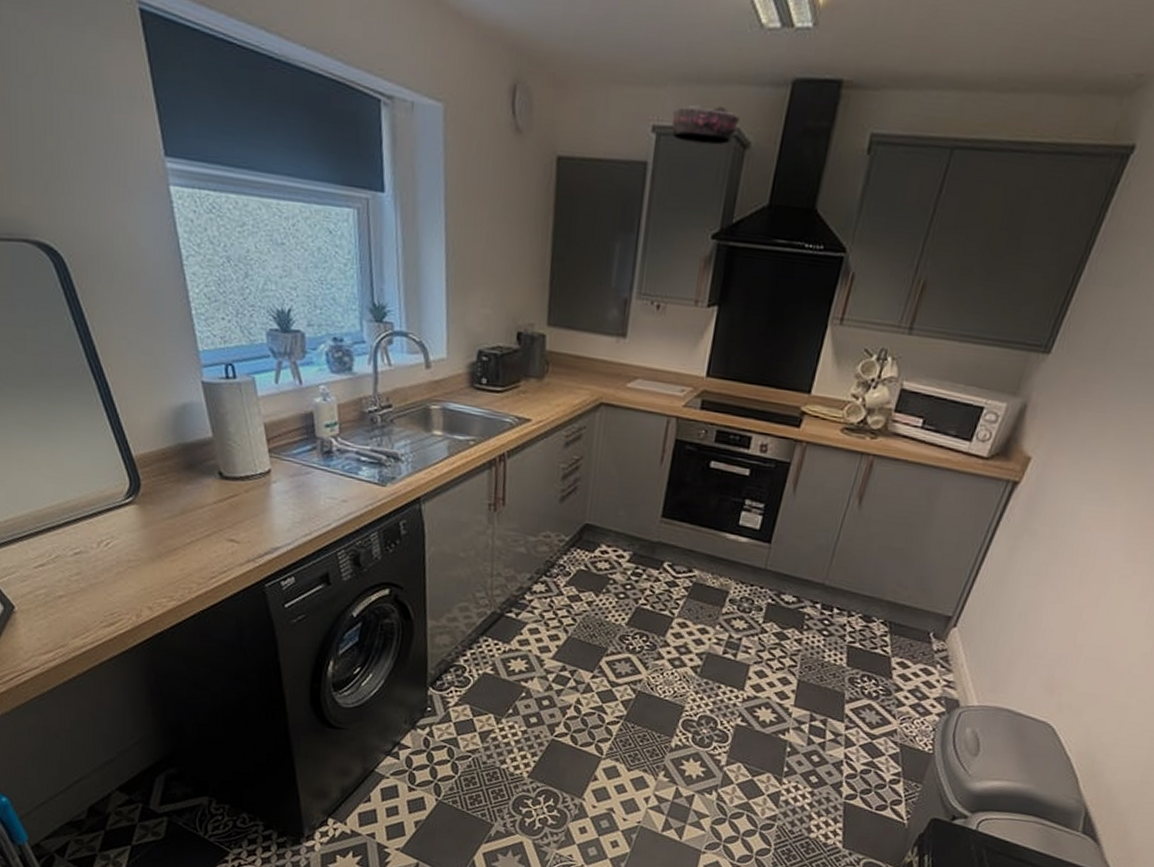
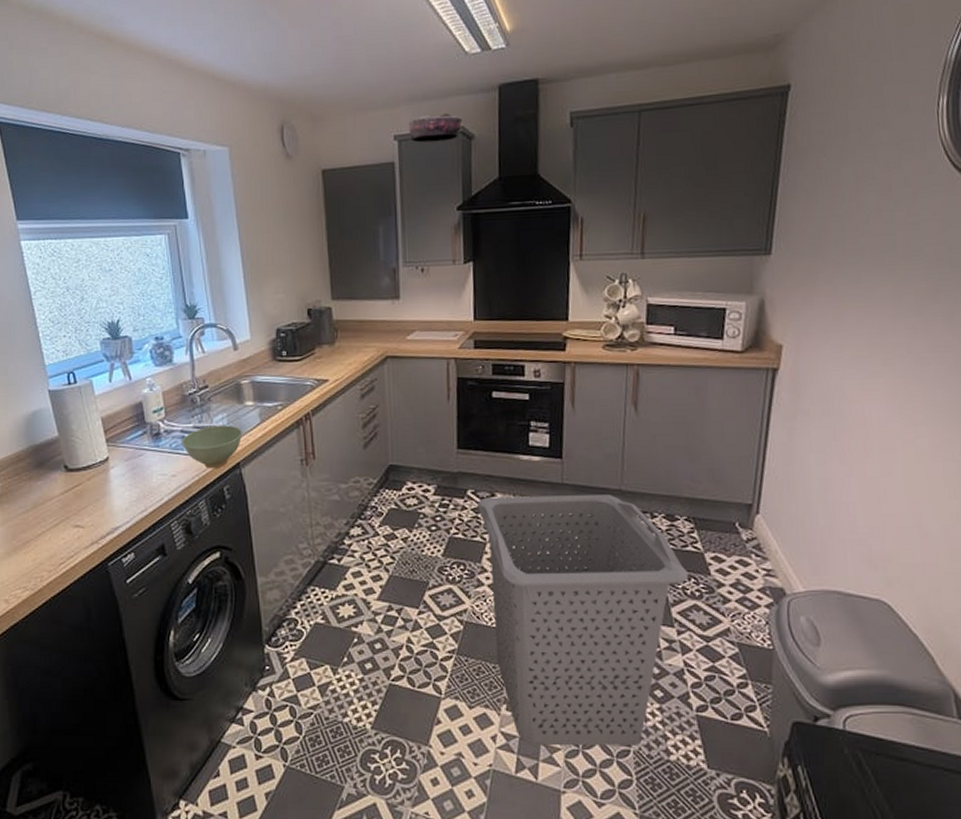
bowl: none [356,451,427,501] -> present [181,425,243,469]
laundry basket: none [663,572,871,821] -> present [478,495,689,746]

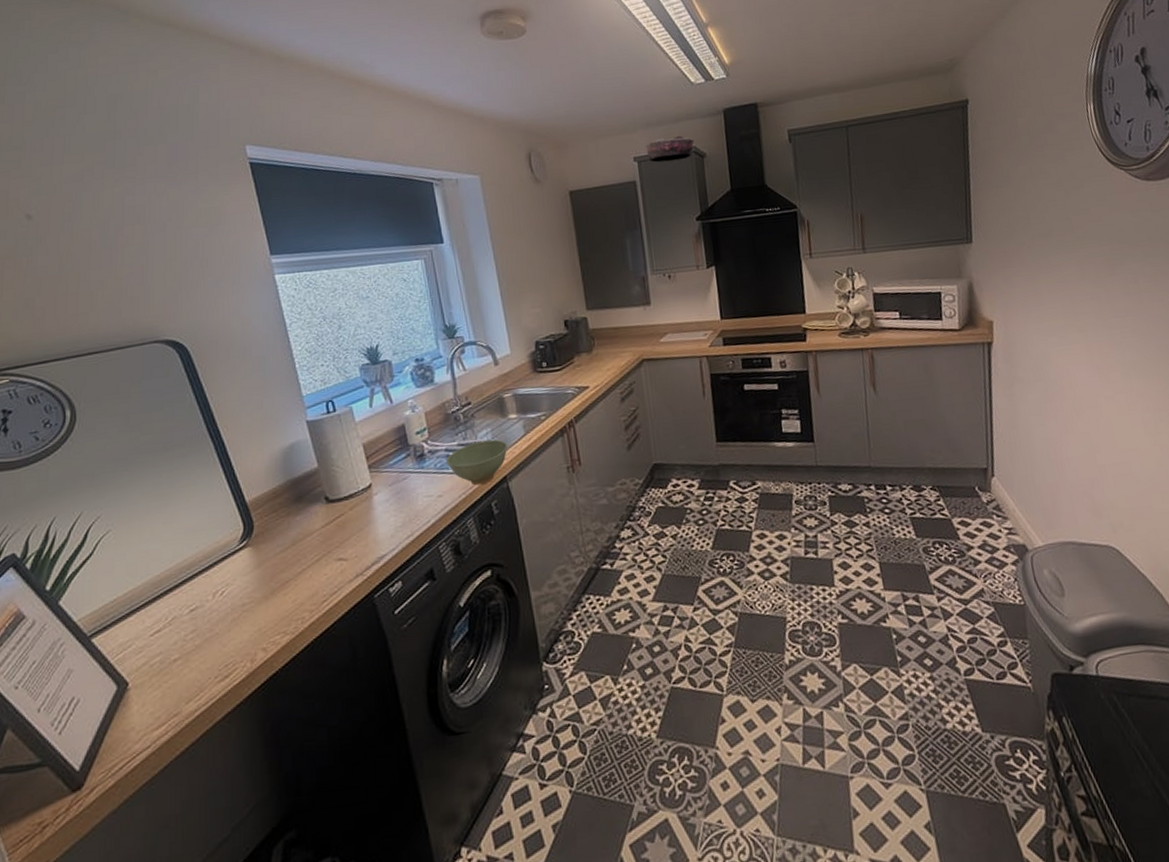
laundry basket: present [478,495,689,746] -> none [740,472,941,733]

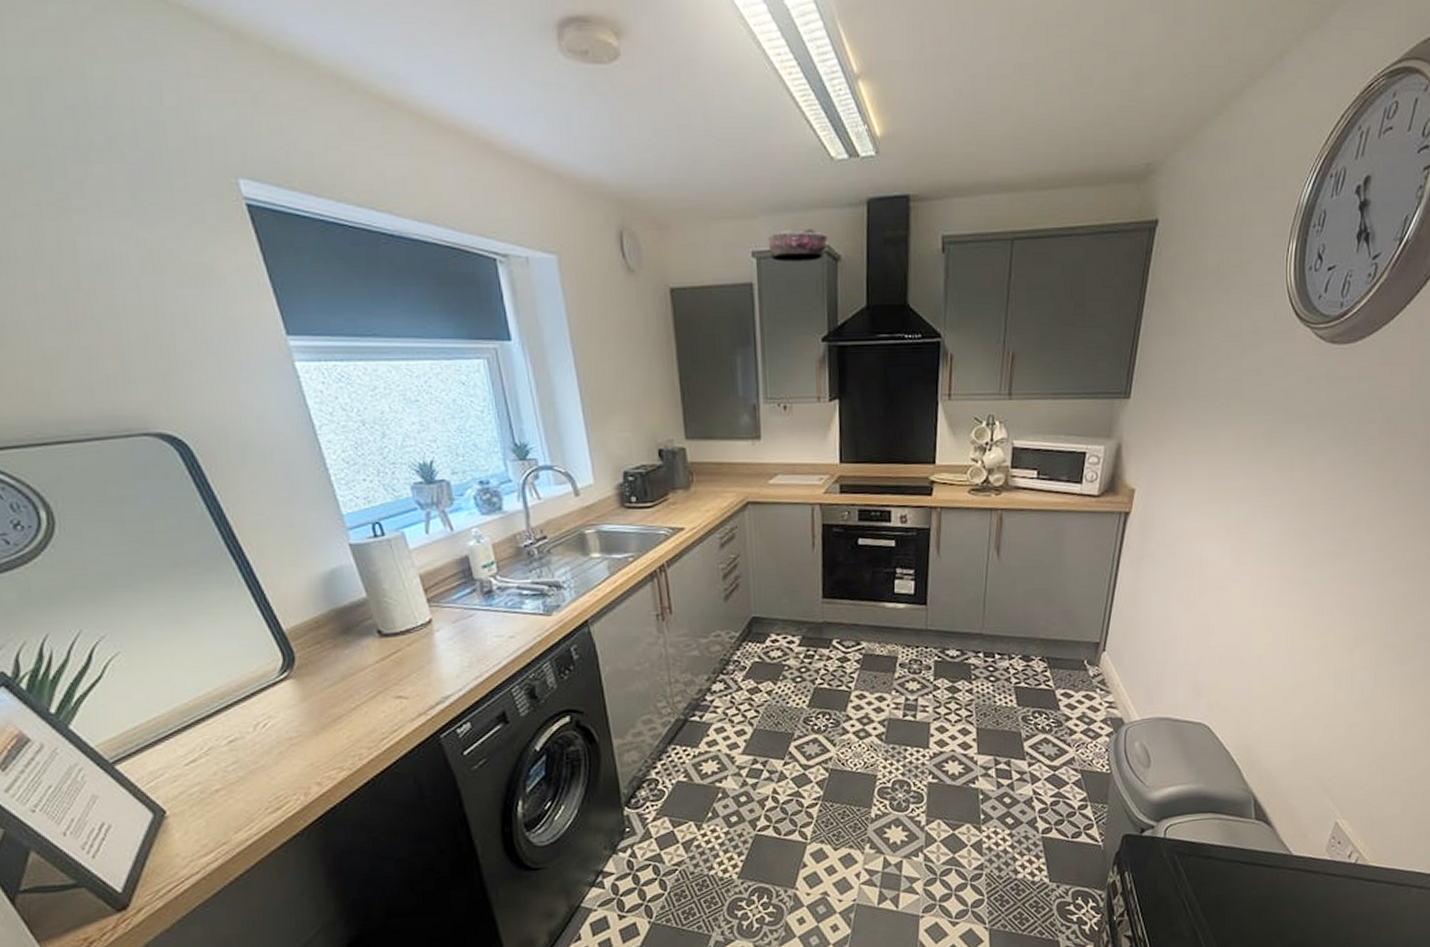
bowl: present [446,439,508,486] -> none [518,579,590,628]

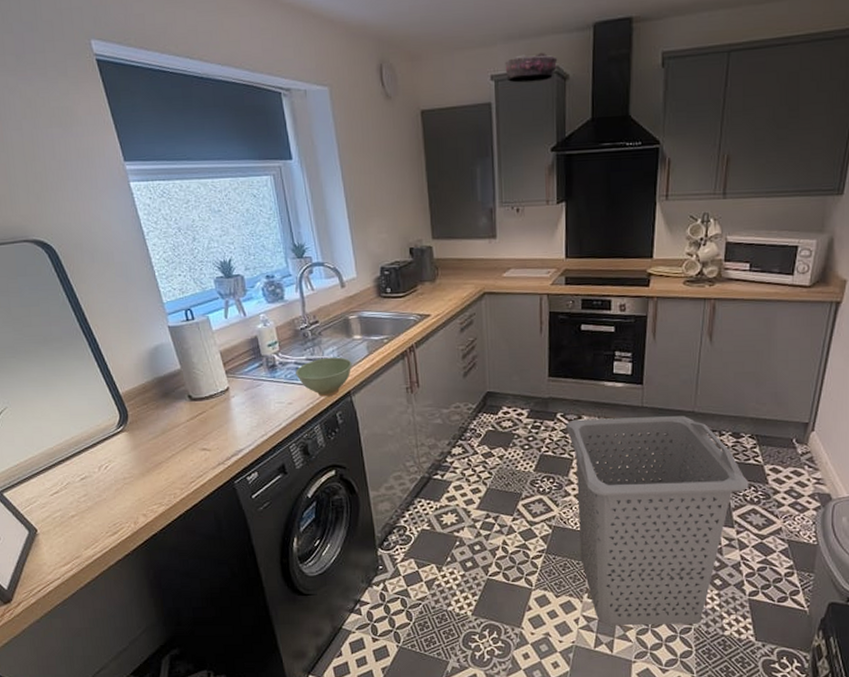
bowl: none [518,579,590,628] -> present [296,357,352,397]
laundry basket: none [843,639,1041,879] -> present [566,416,749,626]

